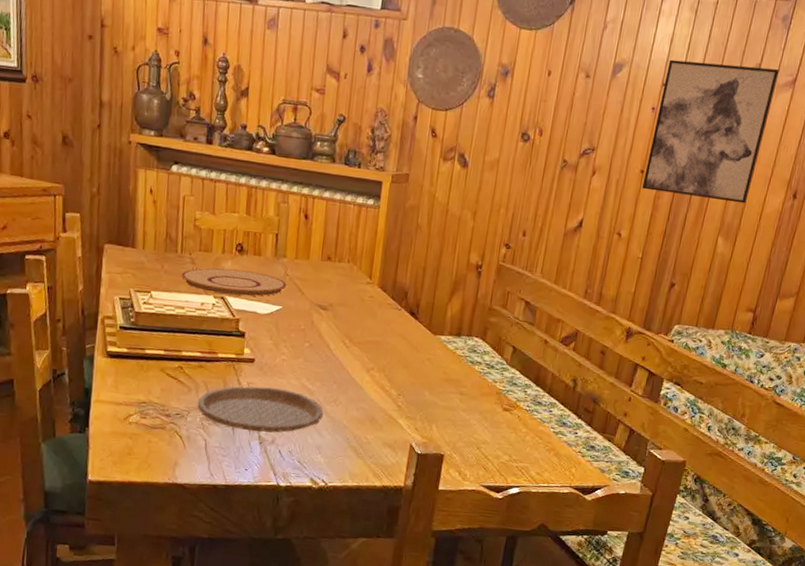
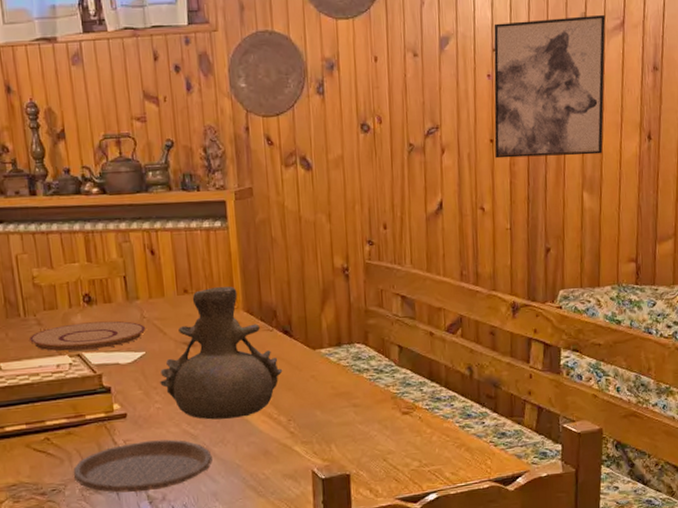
vase: none [290,259,403,384] -> present [160,286,283,420]

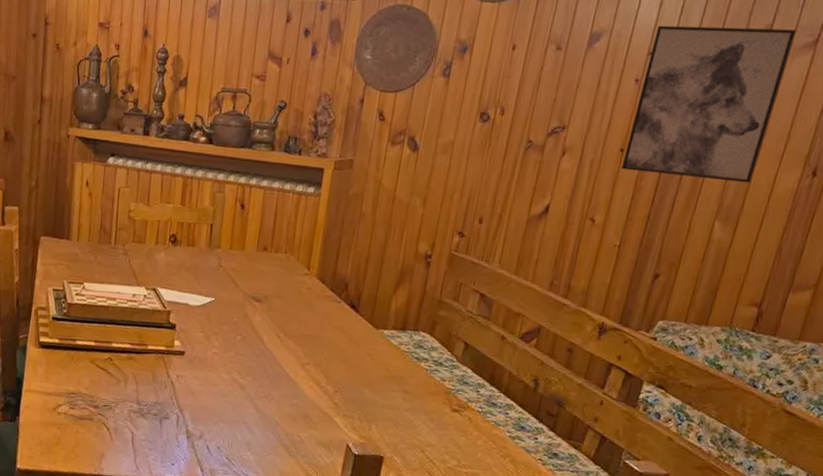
plate: present [28,321,146,352] -> none [113,259,221,288]
plate: present [73,439,212,493] -> none [125,379,254,428]
vase: present [160,286,283,420] -> none [221,249,341,379]

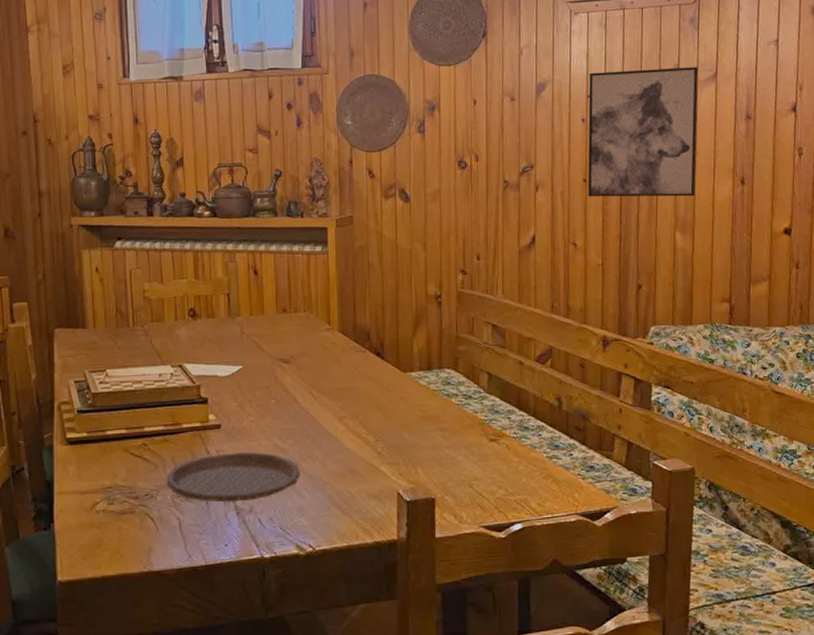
plate: none [125,379,254,428] -> present [166,452,300,503]

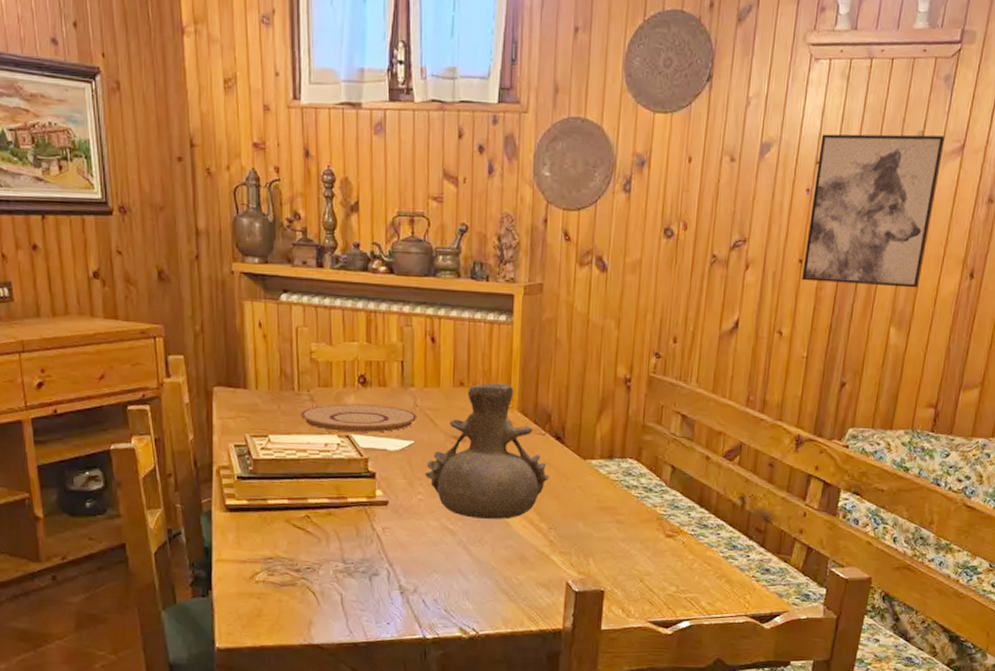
plate: none [135,335,245,362] -> present [300,404,418,433]
plate: present [166,452,300,503] -> none [329,531,468,582]
vase: none [255,307,373,435] -> present [425,382,550,519]

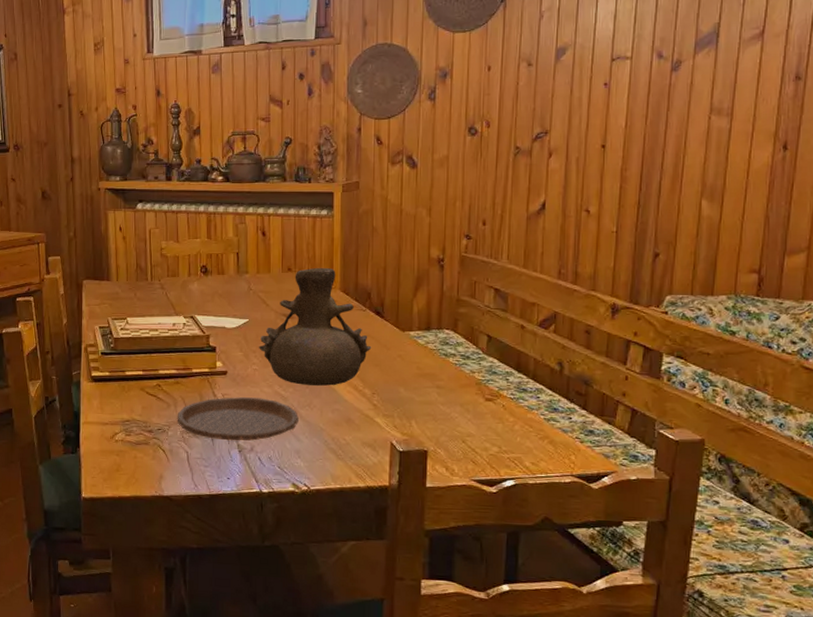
plate: present [300,404,418,433] -> none [152,290,251,313]
plate: none [329,531,468,582] -> present [177,397,299,441]
wall art: present [802,134,945,288] -> none [606,25,742,164]

